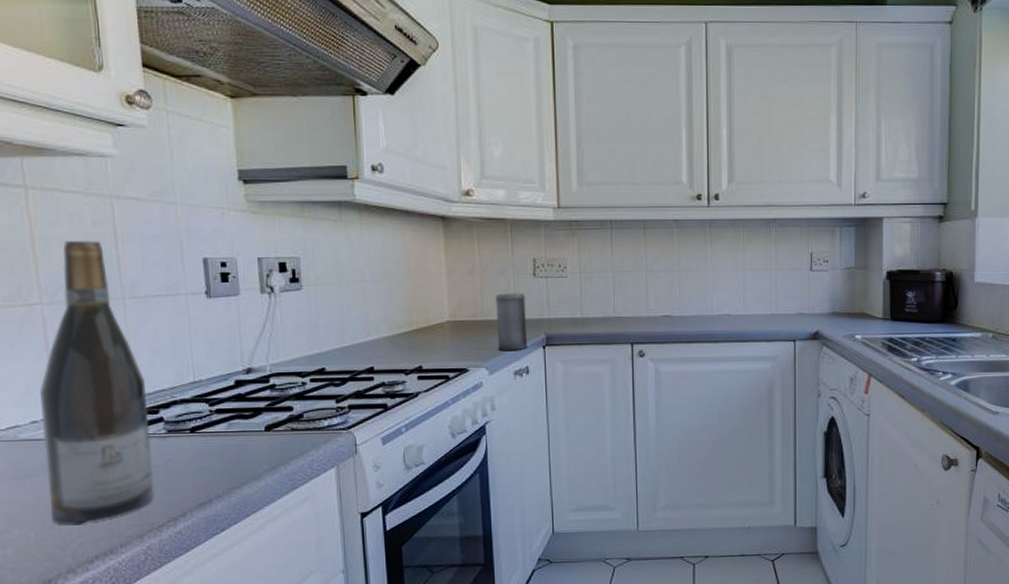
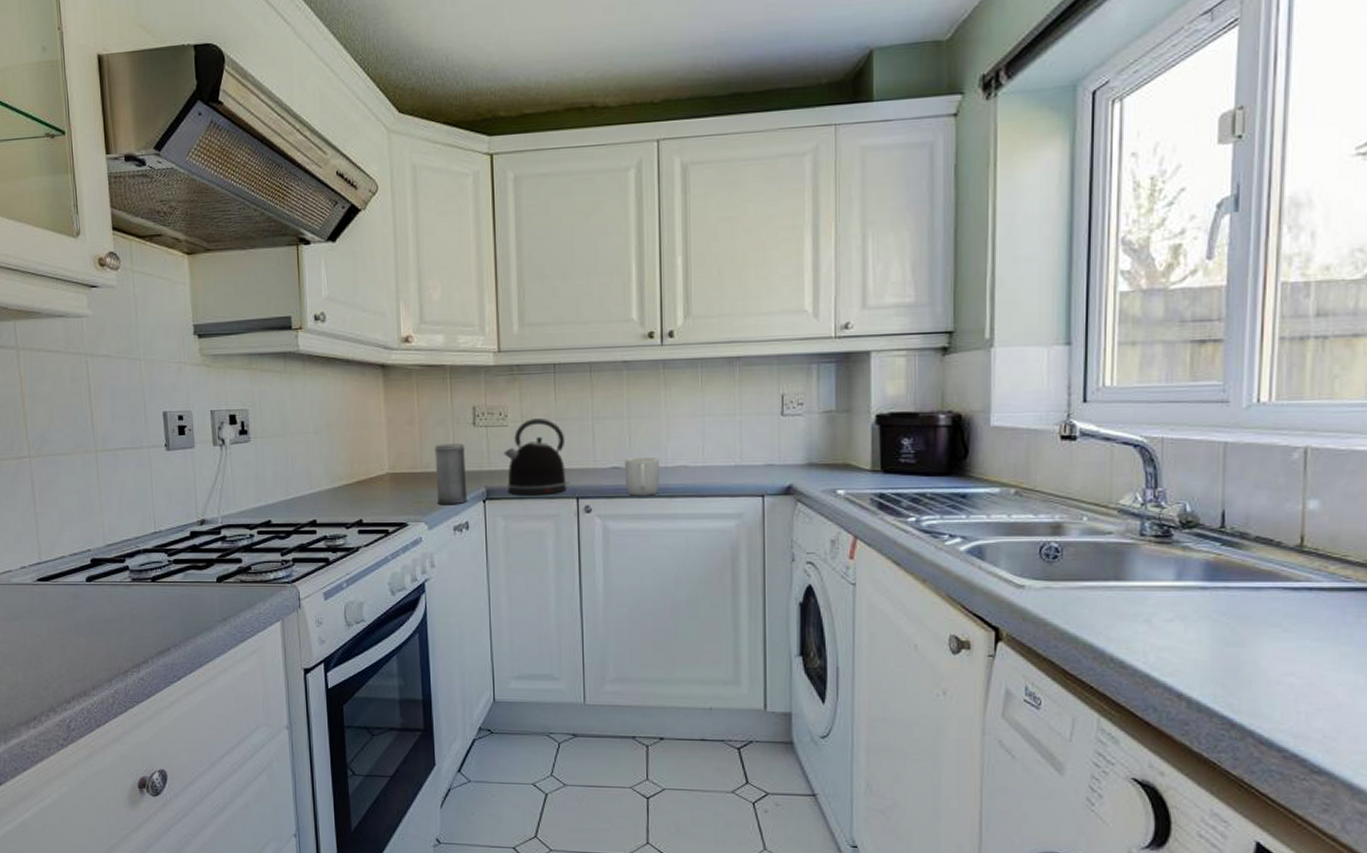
wine bottle: present [40,240,156,525] -> none [28,396,122,665]
kettle: none [563,271,625,341] -> present [504,418,570,495]
mug: none [674,306,706,341] -> present [624,457,660,496]

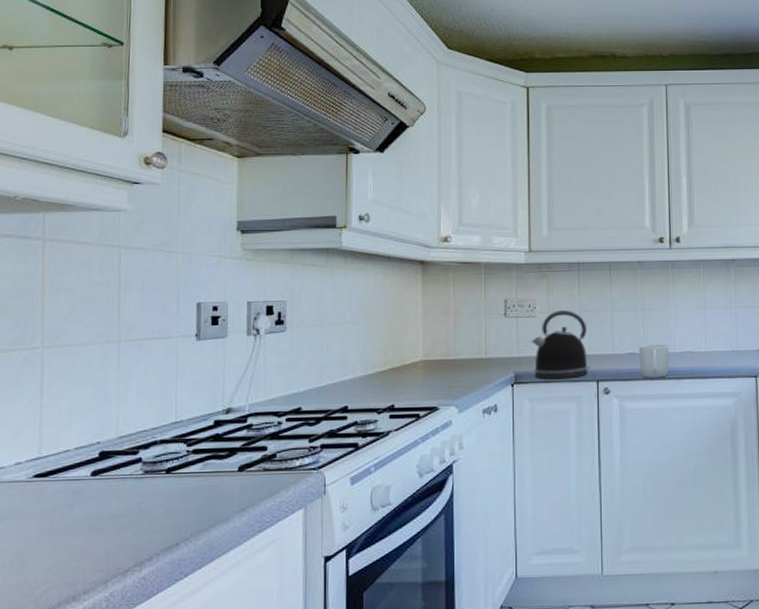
canister: present [434,443,468,505] -> none [467,332,497,390]

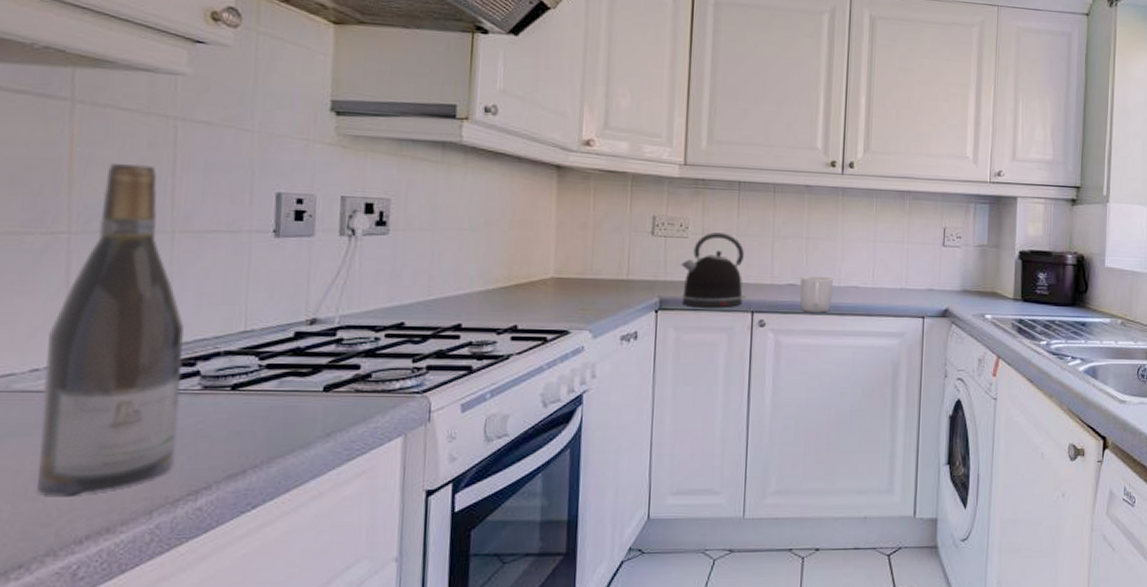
wine bottle: none [20,287,129,570] -> present [37,163,184,496]

